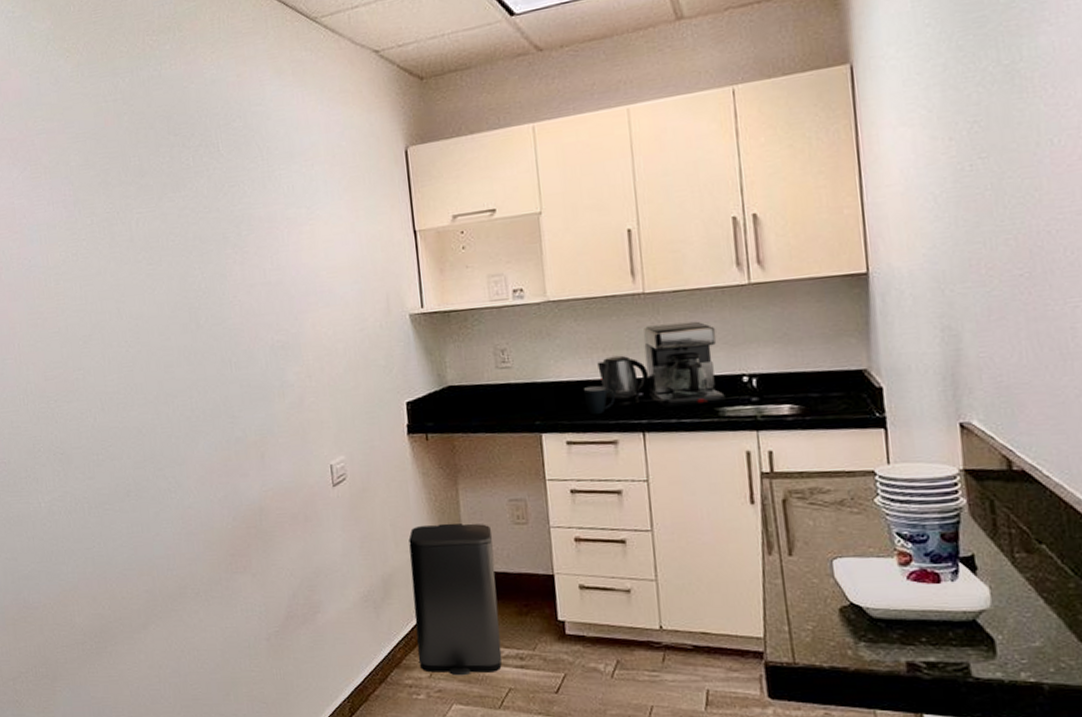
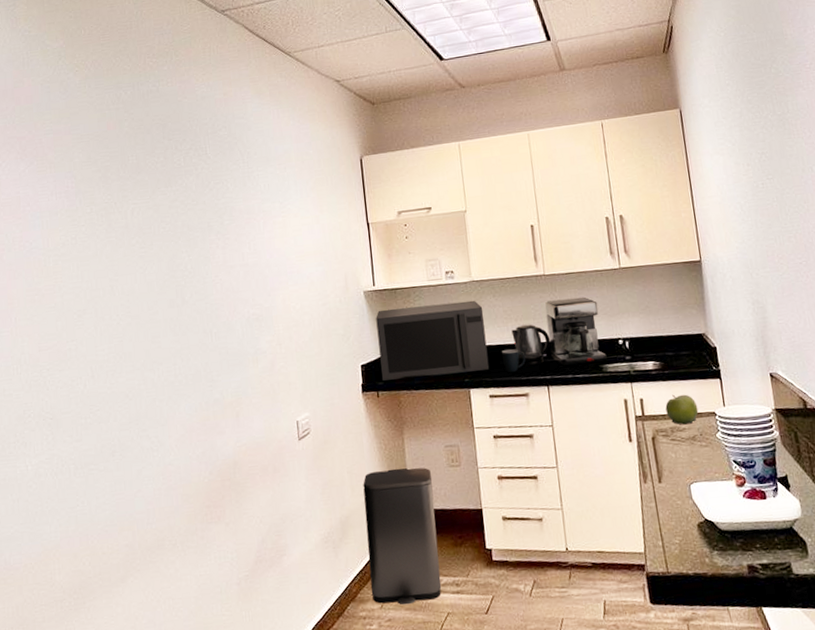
microwave: none [424,325,568,421] -> present [376,300,490,381]
fruit: none [803,447,851,486] -> present [665,394,699,425]

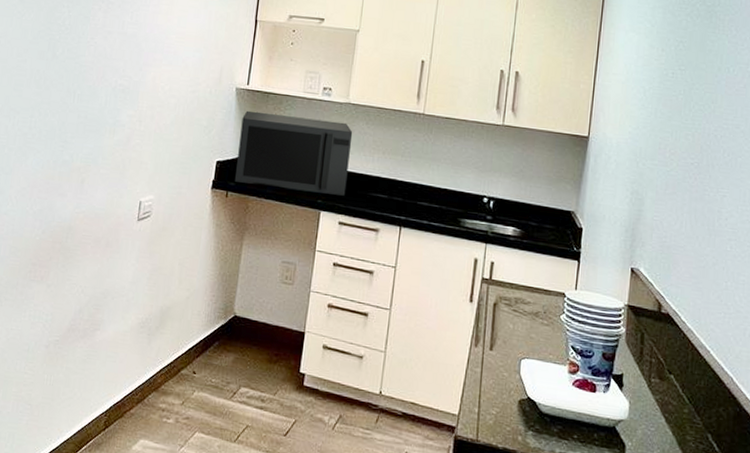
pedal bin: present [363,467,442,605] -> none [175,269,263,409]
mug: present [501,349,526,373] -> none [360,180,385,205]
kettle: present [511,324,551,367] -> none [374,159,414,204]
coffee maker: present [545,297,607,366] -> none [410,141,471,217]
fruit: present [665,394,699,425] -> none [514,265,549,299]

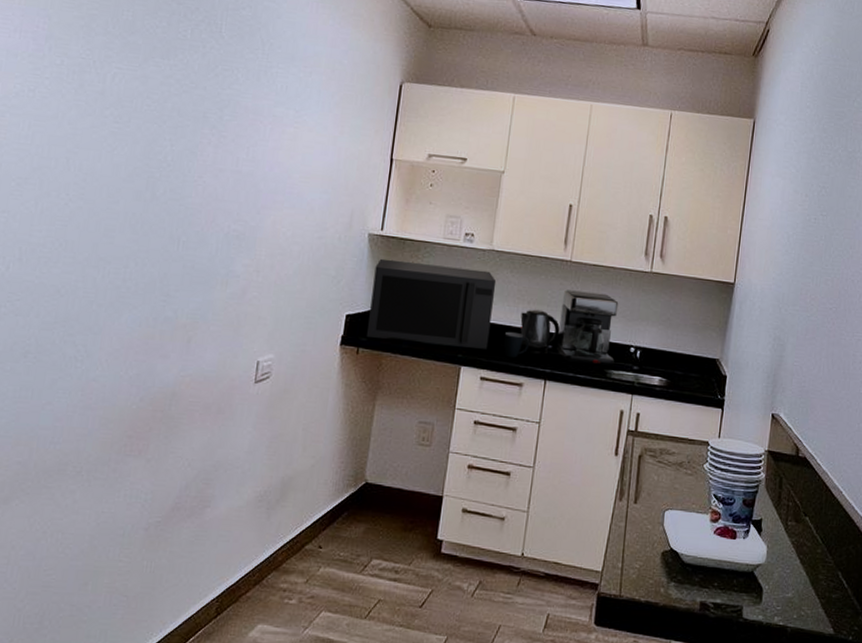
mug: none [360,180,385,205] -> present [503,332,530,359]
kettle: none [374,159,414,204] -> present [518,309,560,356]
coffee maker: none [410,141,471,217] -> present [556,290,619,367]

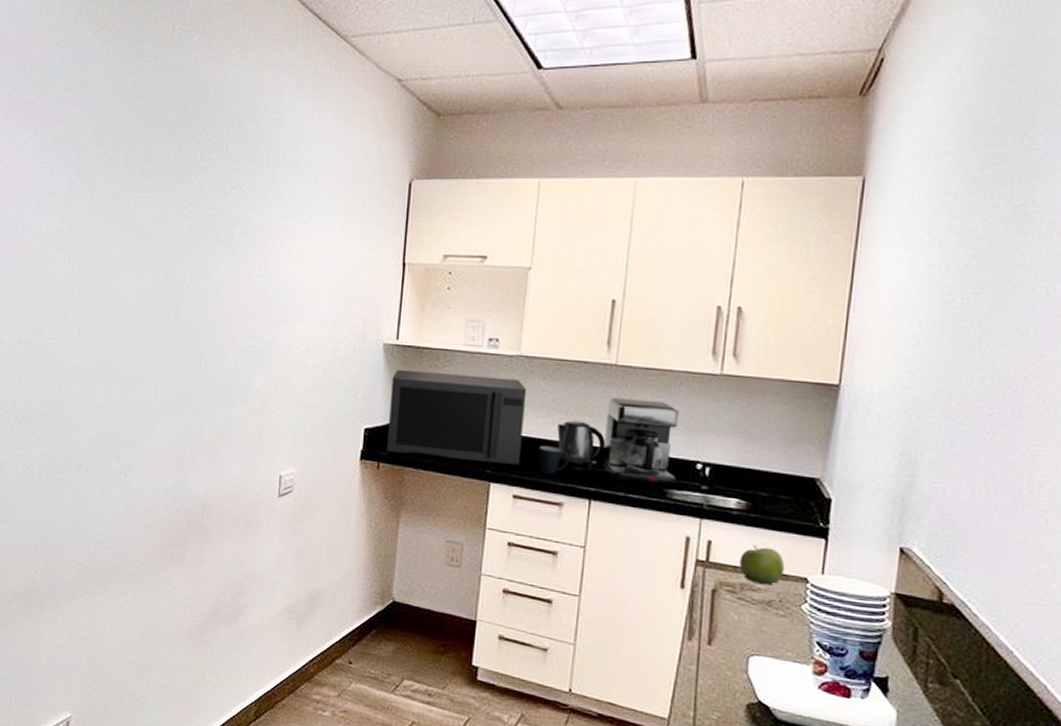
fruit: none [659,415,693,449] -> present [739,544,785,586]

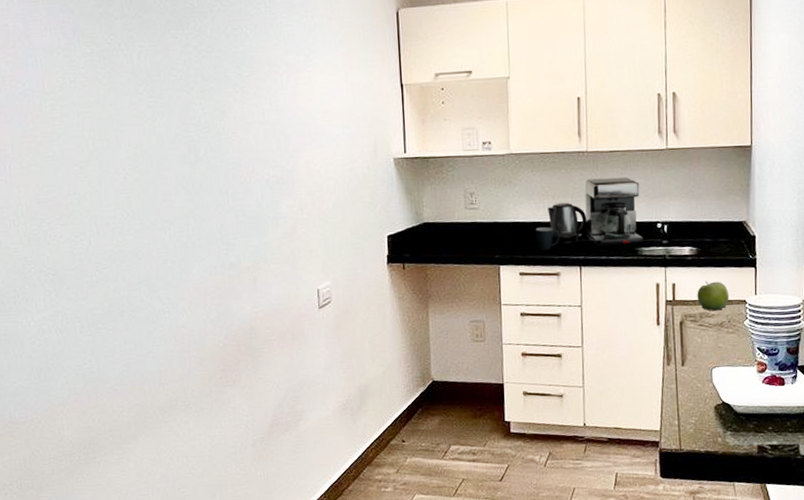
microwave: present [387,369,527,465] -> none [405,174,522,253]

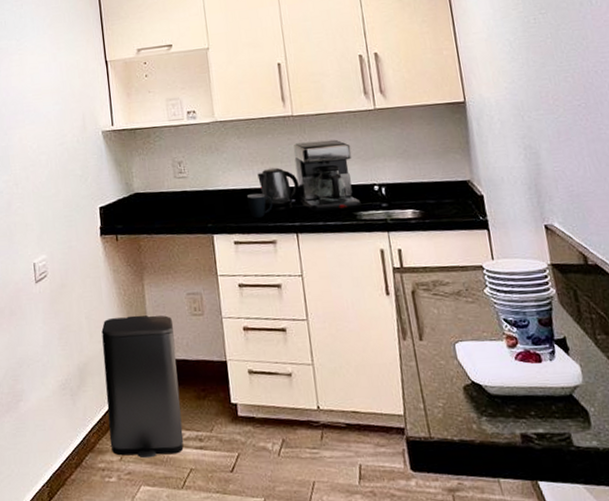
pedal bin: none [384,341,458,471] -> present [101,315,184,459]
fruit: present [697,281,729,311] -> none [426,245,464,279]

